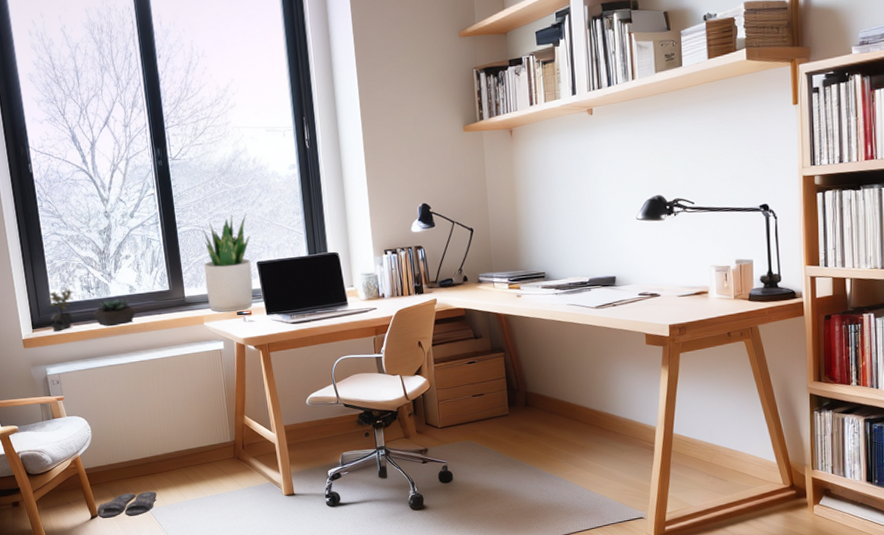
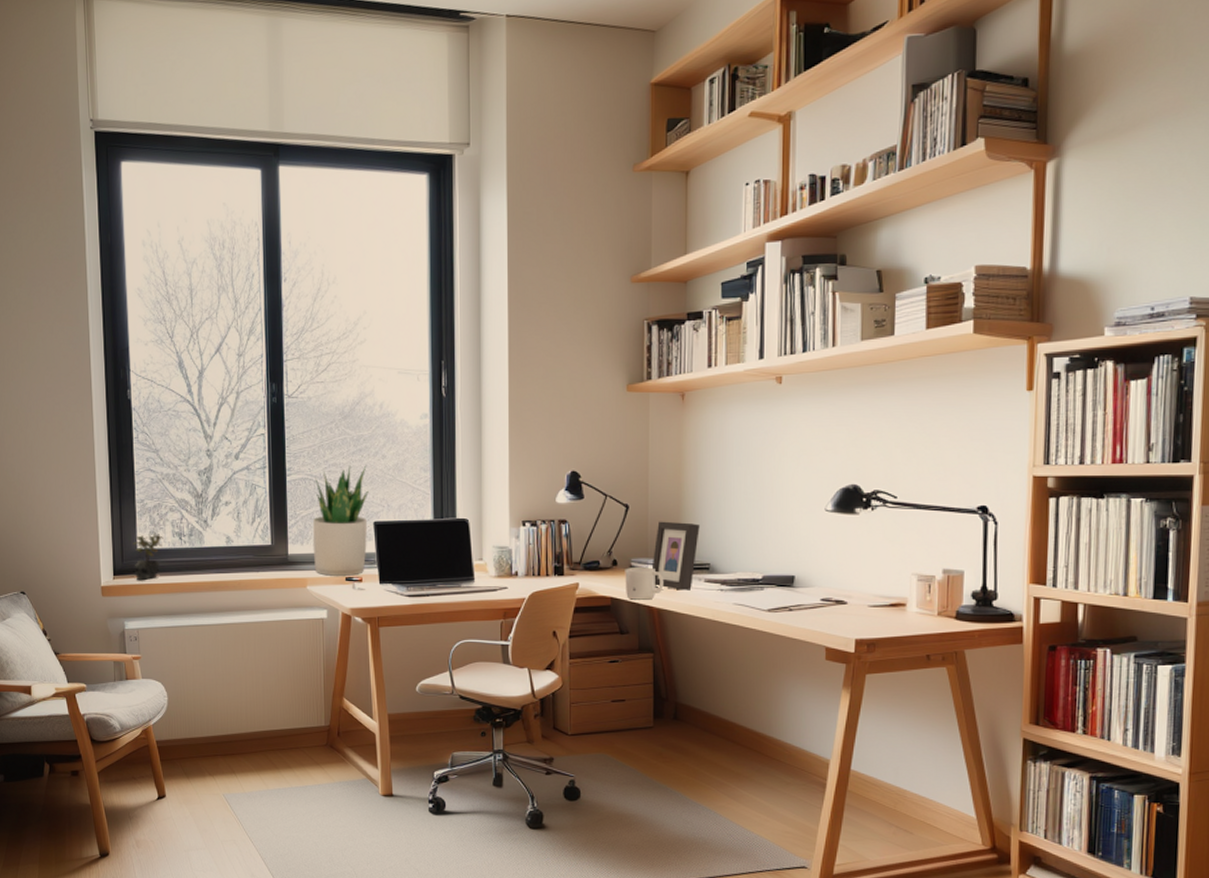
succulent plant: present [92,299,137,327] -> none [182,550,232,581]
slippers: present [96,491,157,518] -> none [165,774,235,801]
mug: none [474,280,508,309] -> present [625,567,664,600]
picture frame: none [496,239,534,297] -> present [651,521,700,590]

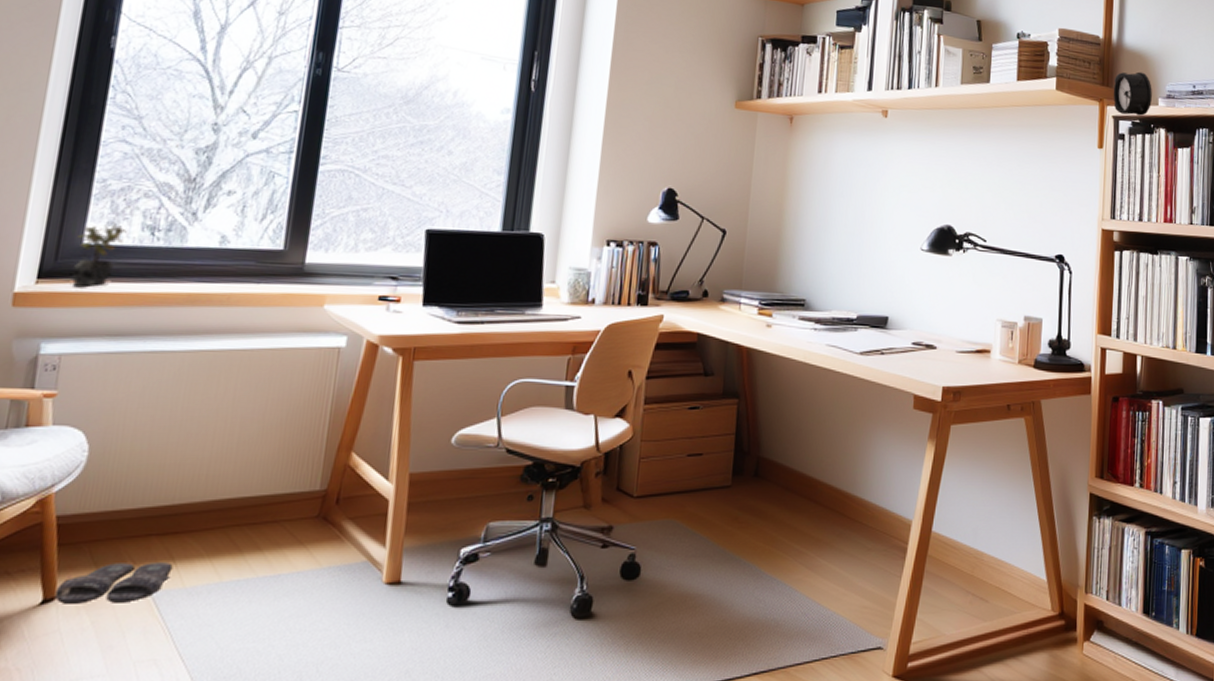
slippers: none [165,774,235,801] -> present [55,562,173,604]
planter: present [312,465,369,576] -> none [338,159,427,295]
mug: present [625,567,664,600] -> none [714,300,757,338]
picture frame: present [651,521,700,590] -> none [744,250,798,328]
alarm clock: none [1045,300,1096,350] -> present [1113,71,1152,116]

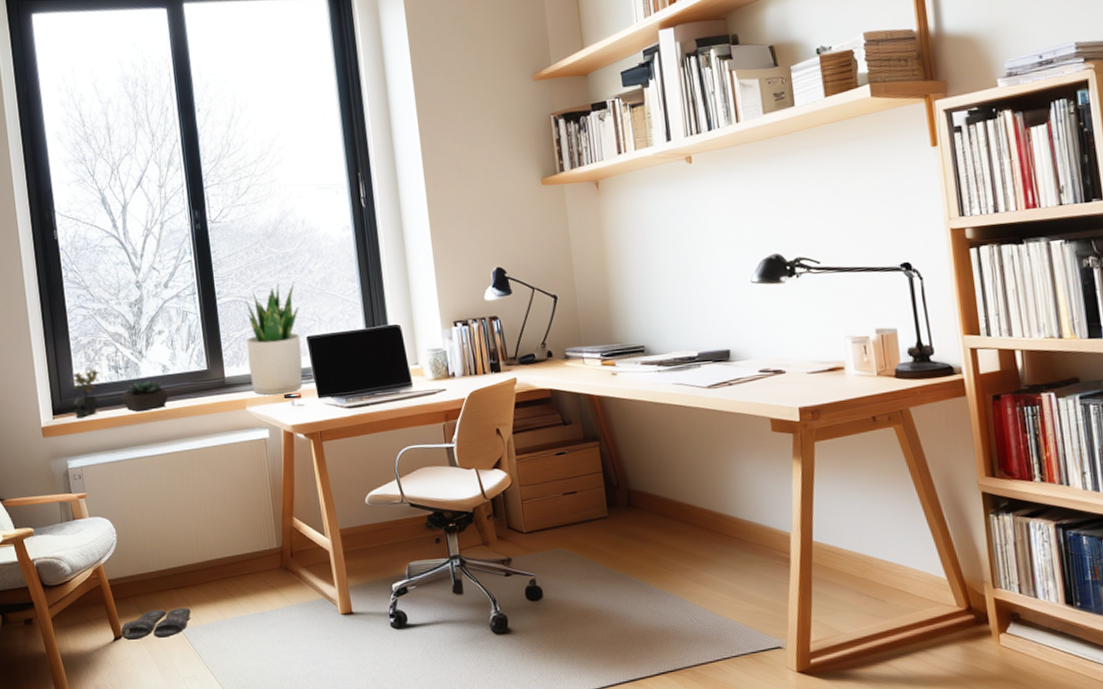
succulent plant: none [147,251,222,292] -> present [120,380,170,412]
planter: none [338,159,427,295] -> present [245,282,303,395]
alarm clock: present [1113,71,1152,116] -> none [939,55,990,106]

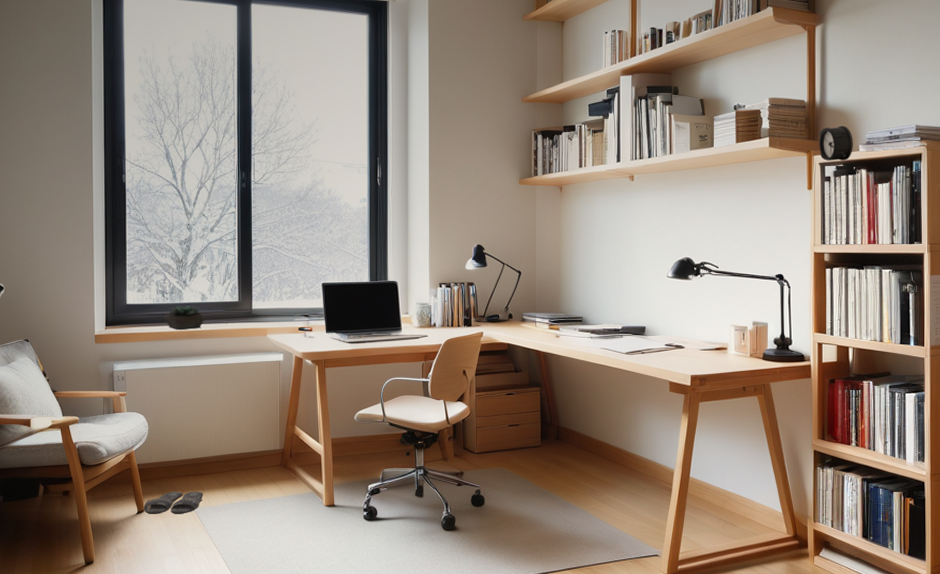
succulent plant: present [70,367,100,419] -> none [123,290,149,331]
planter: present [245,282,303,395] -> none [272,238,318,326]
alarm clock: none [939,55,990,106] -> present [818,125,853,161]

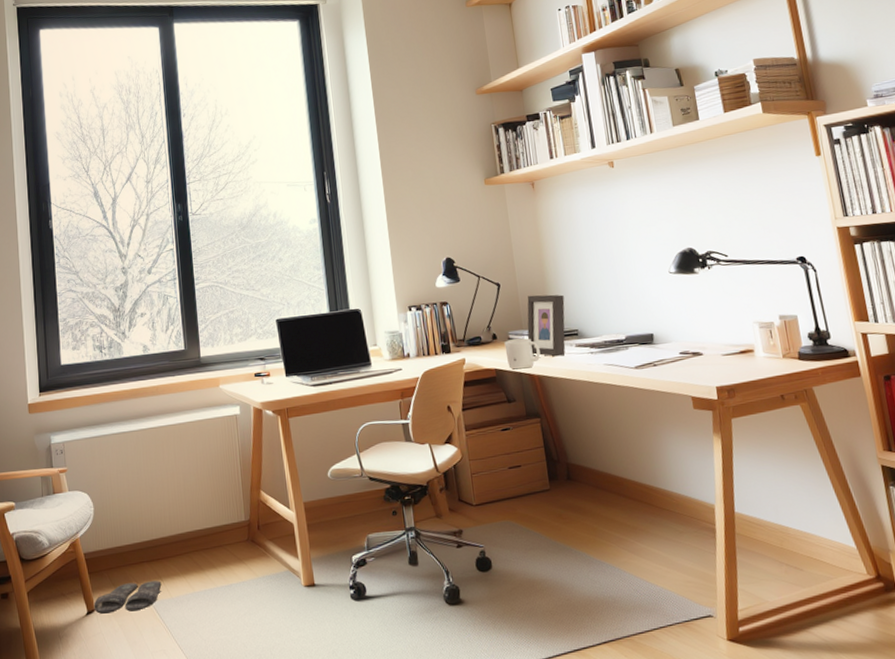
succulent plant: present [164,305,205,331] -> none [103,359,149,390]
mug: none [518,320,548,345] -> present [504,338,541,370]
picture frame: none [538,284,575,338] -> present [527,294,566,357]
alarm clock: present [818,125,853,161] -> none [818,79,861,121]

